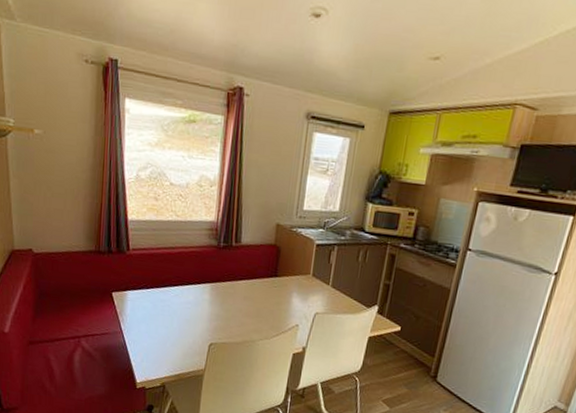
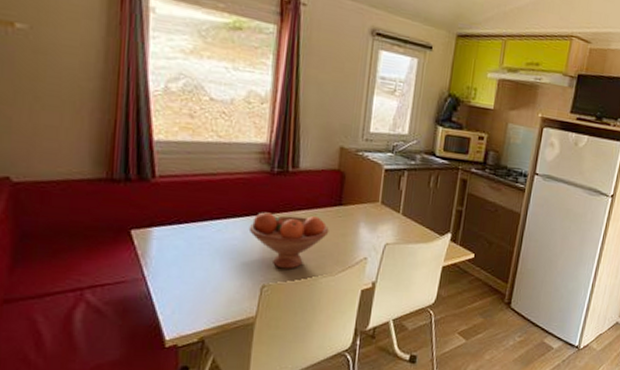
fruit bowl: none [199,281,266,332] -> present [248,212,329,269]

